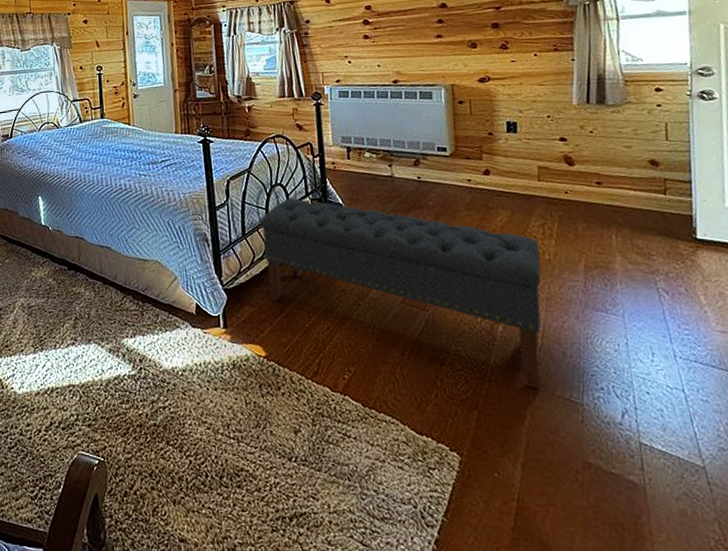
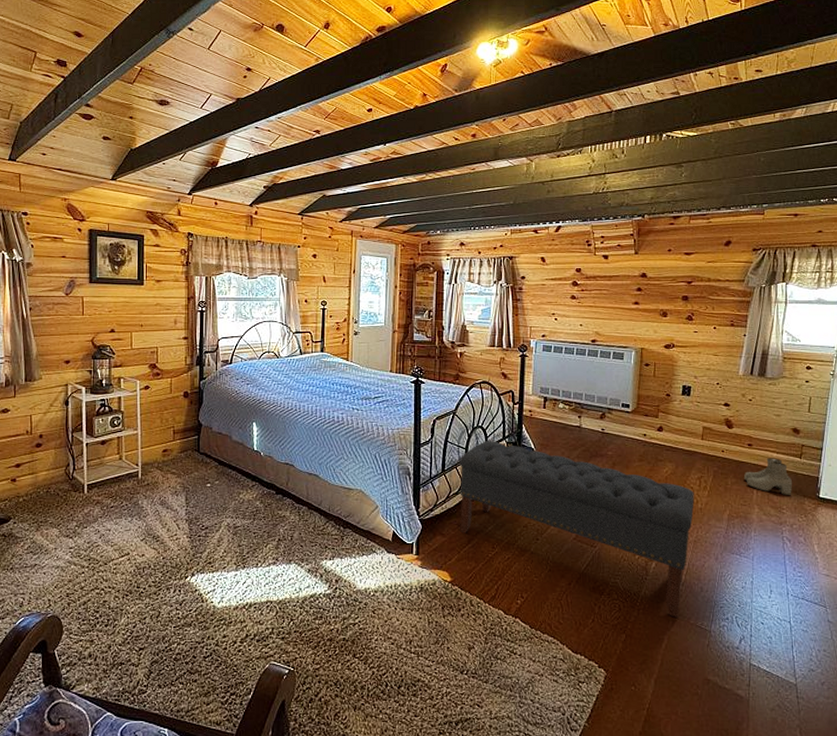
boots: none [596,196,661,239] -> present [743,458,793,495]

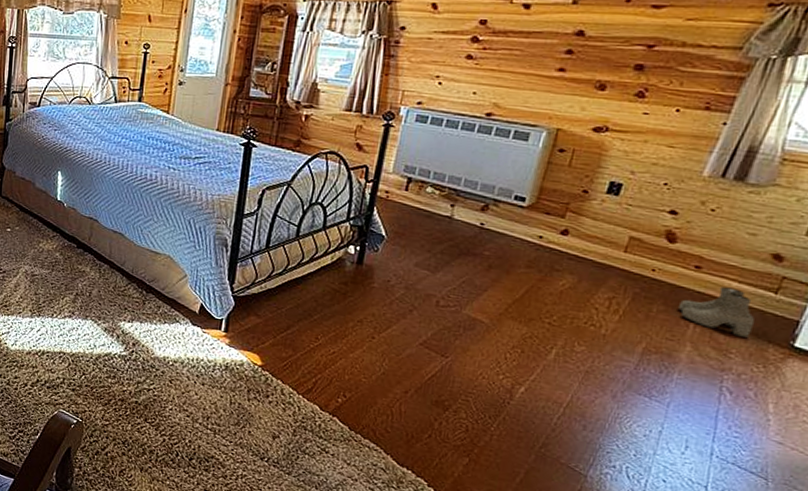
bench: present [459,441,694,618] -> none [279,220,599,453]

